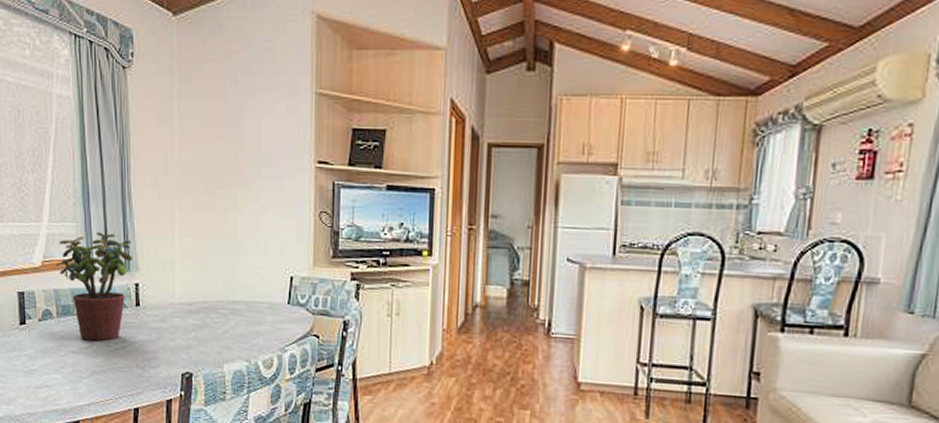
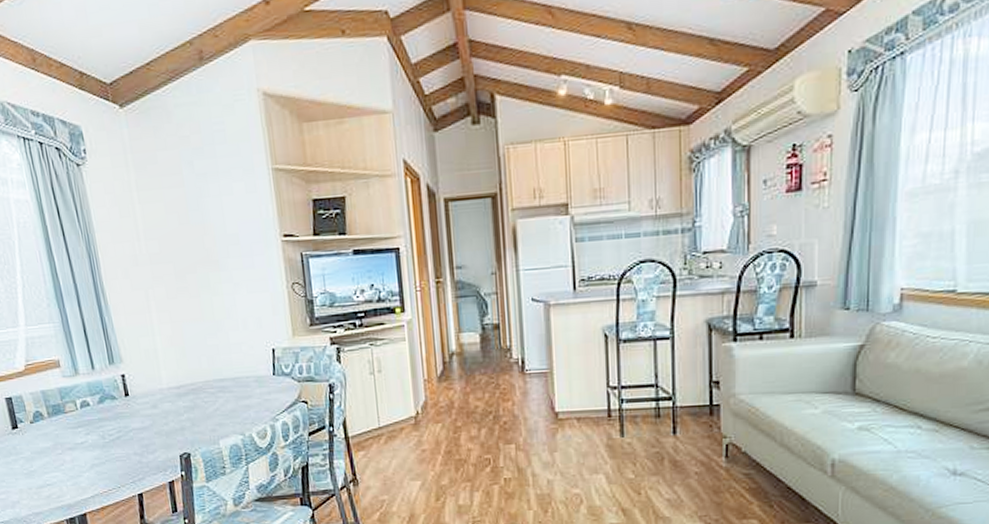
potted plant: present [55,231,132,341] -> none [39,329,115,436]

